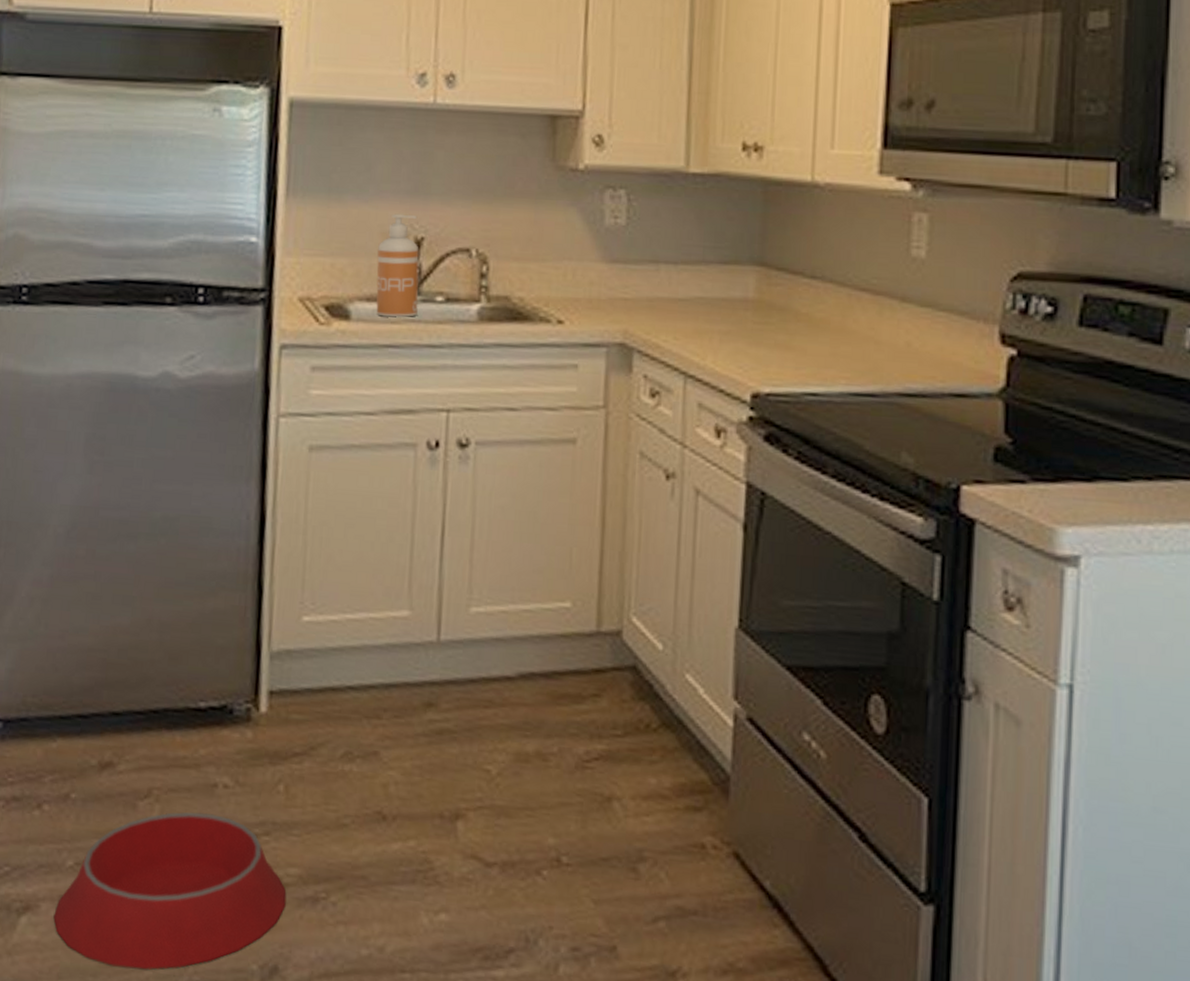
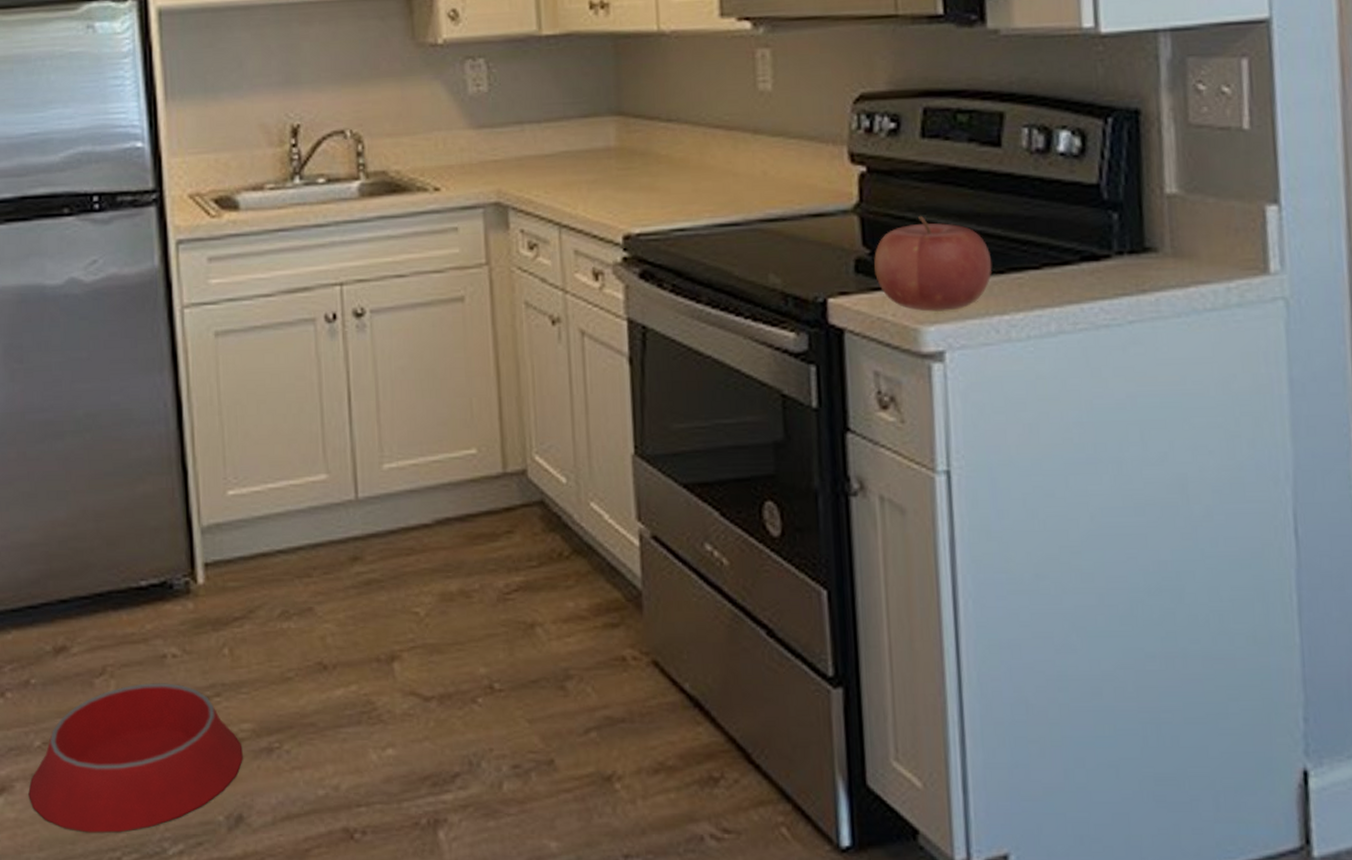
soap dispenser: present [376,213,419,318] -> none [257,104,302,204]
fruit: none [1014,409,1141,515] -> present [874,216,992,313]

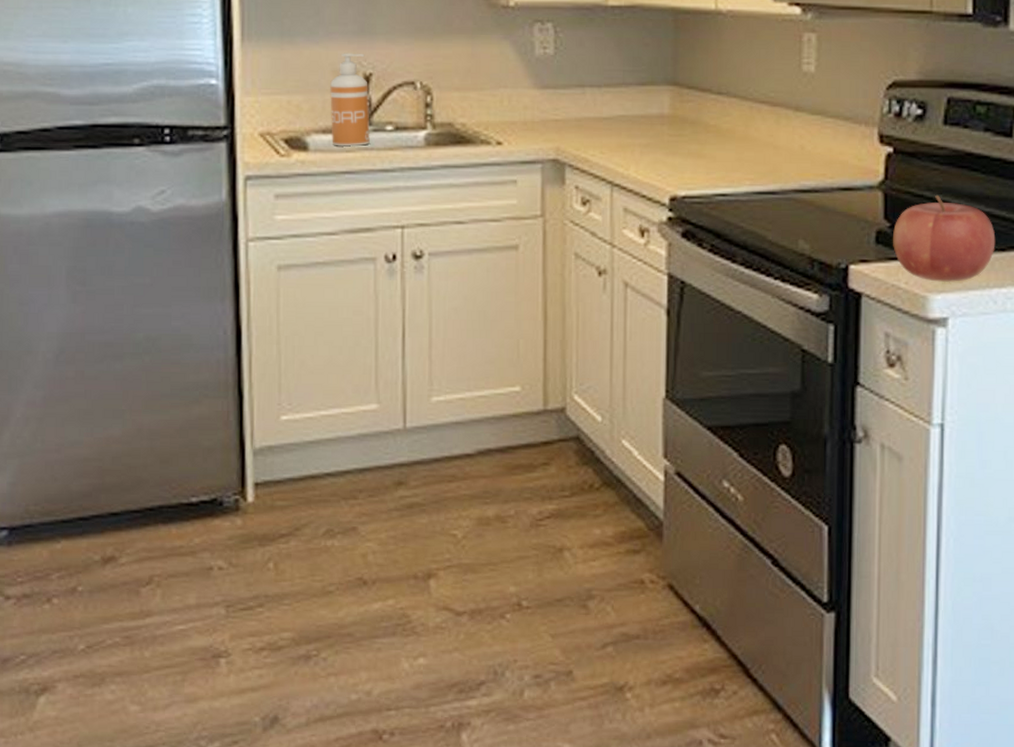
pet bowl: present [28,683,244,833] -> none [70,593,283,731]
soap dispenser: none [257,104,302,204] -> present [330,53,370,147]

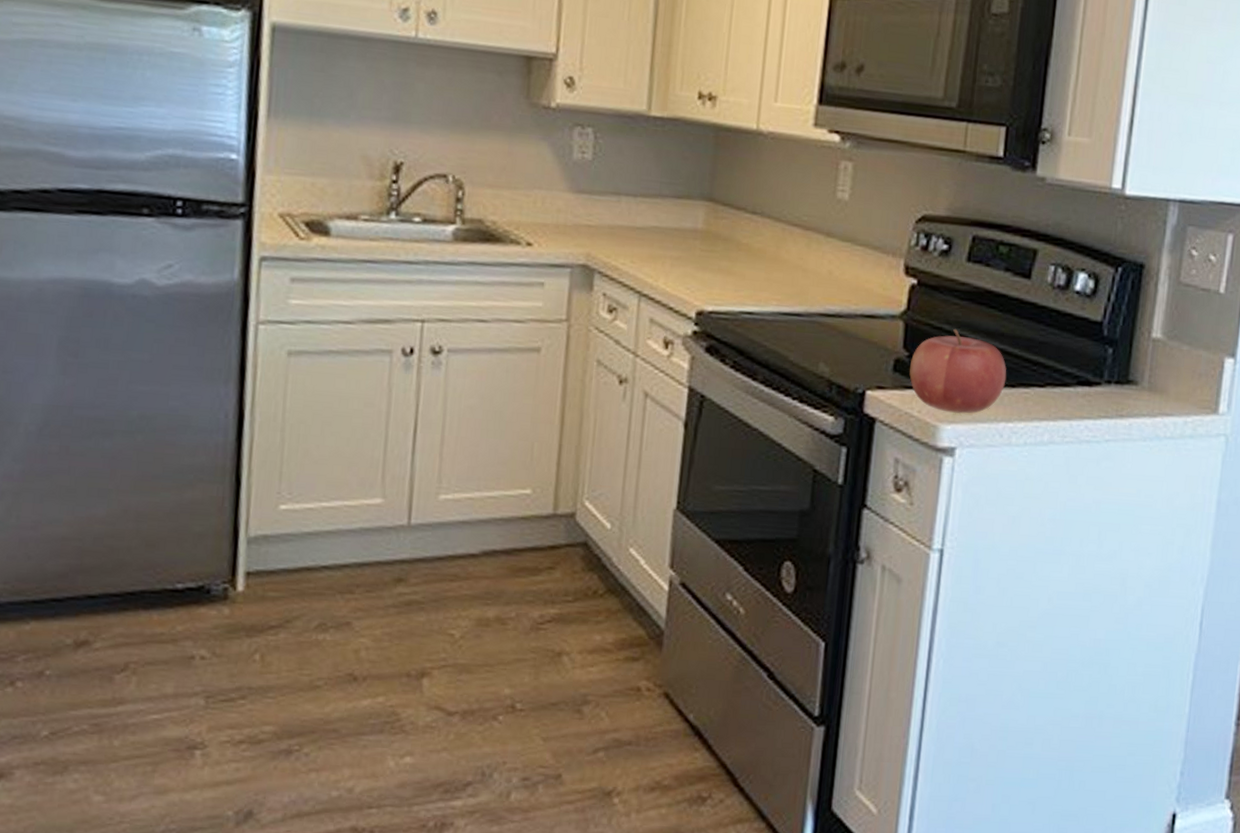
soap dispenser: present [330,53,370,147] -> none [355,139,398,236]

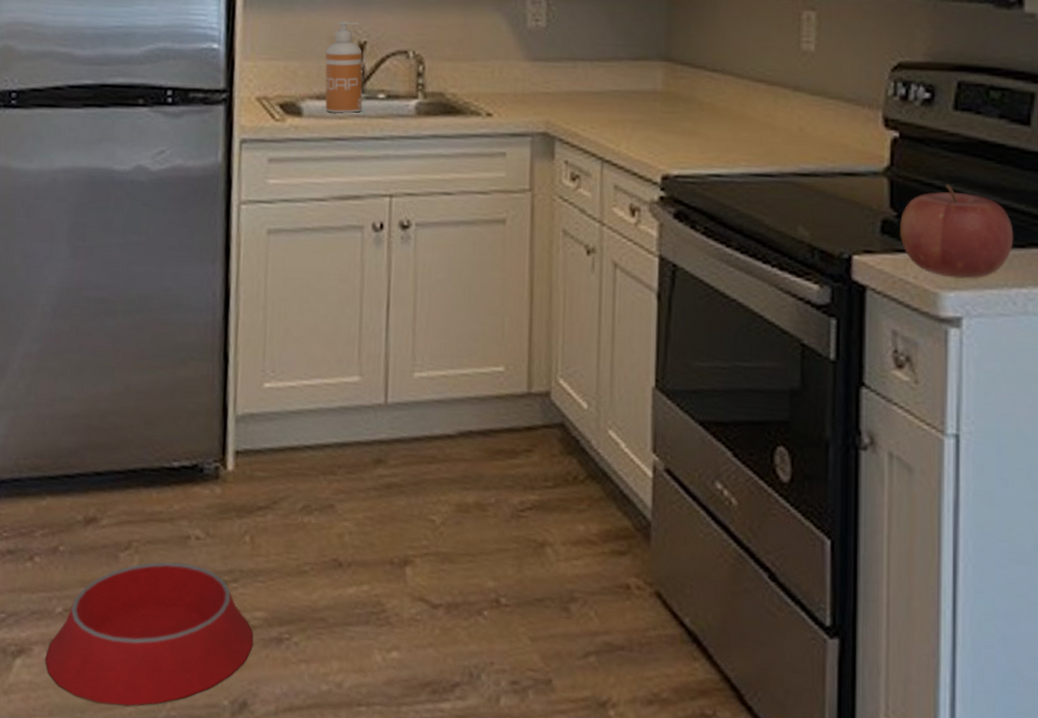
pet bowl: none [28,682,262,823] -> present [45,561,254,706]
soap dispenser: none [355,139,398,236] -> present [325,21,363,114]

